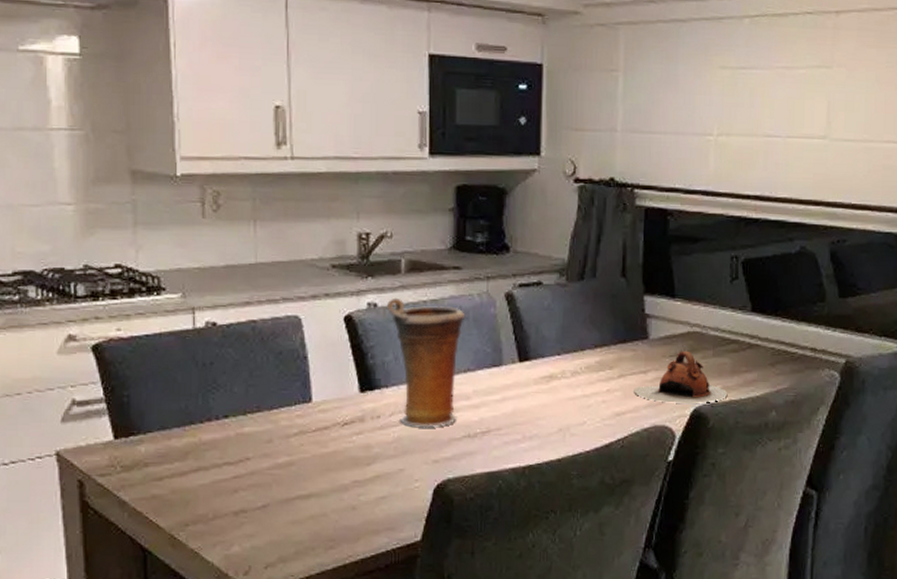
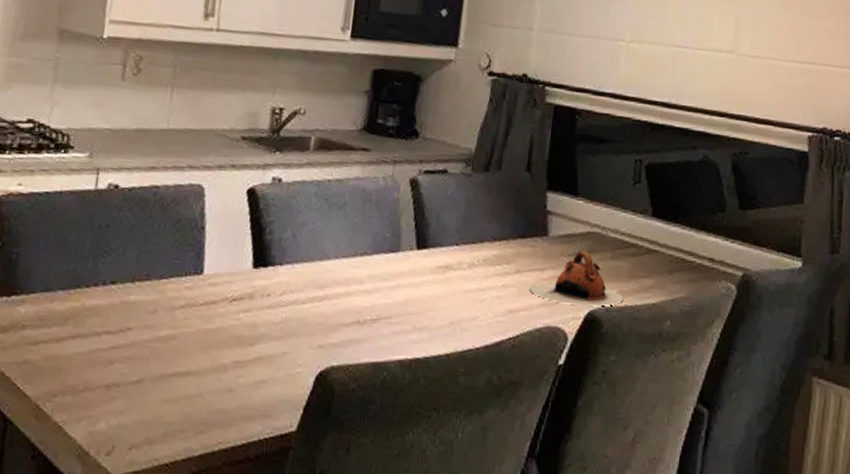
vase: present [386,297,466,428] -> none [289,174,368,311]

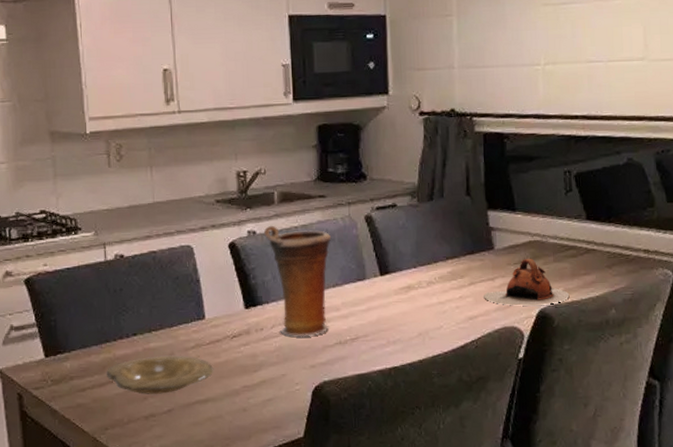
plate: none [68,312,203,360] -> present [106,355,214,394]
vase: none [289,174,368,311] -> present [263,225,332,337]

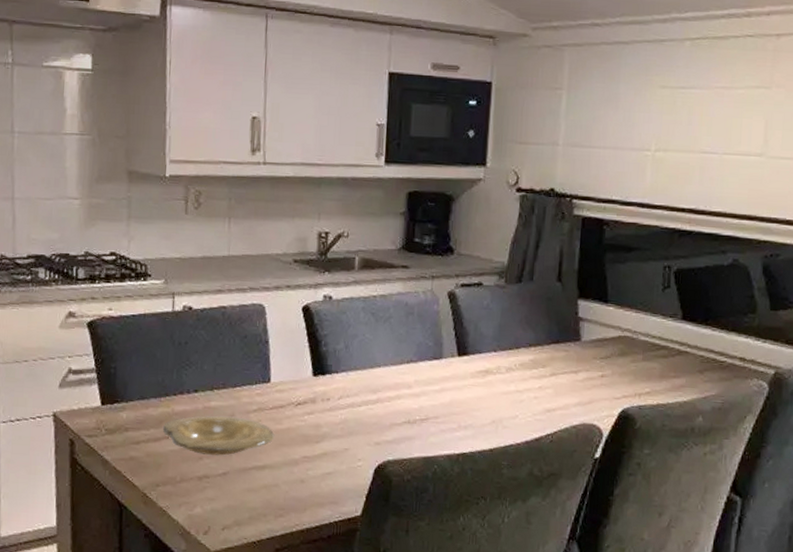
vase: present [263,225,332,337] -> none [340,291,411,412]
teapot: present [484,258,570,306] -> none [564,354,656,405]

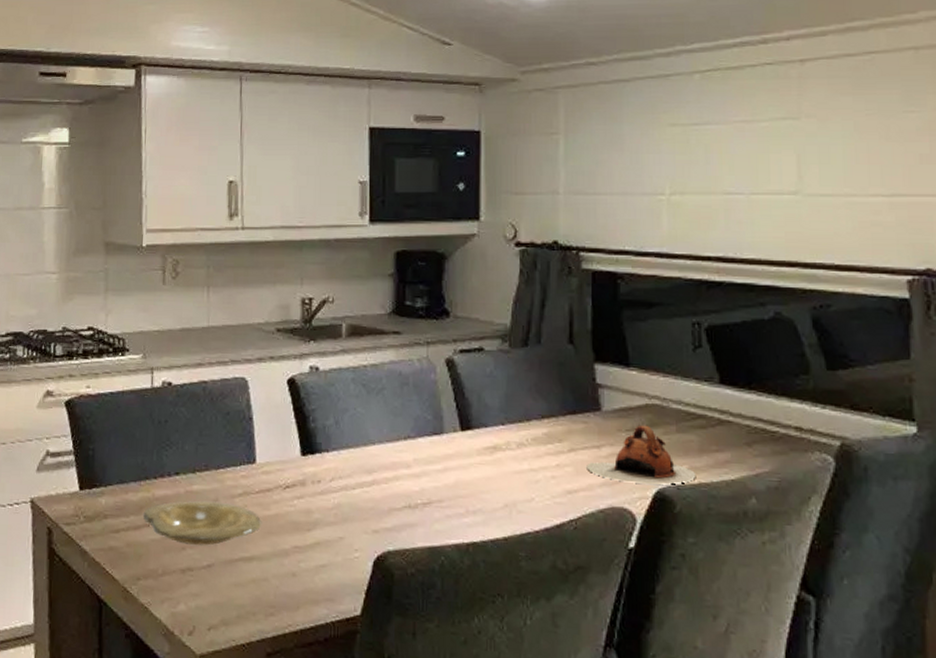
teapot: none [564,354,656,405] -> present [586,425,696,485]

